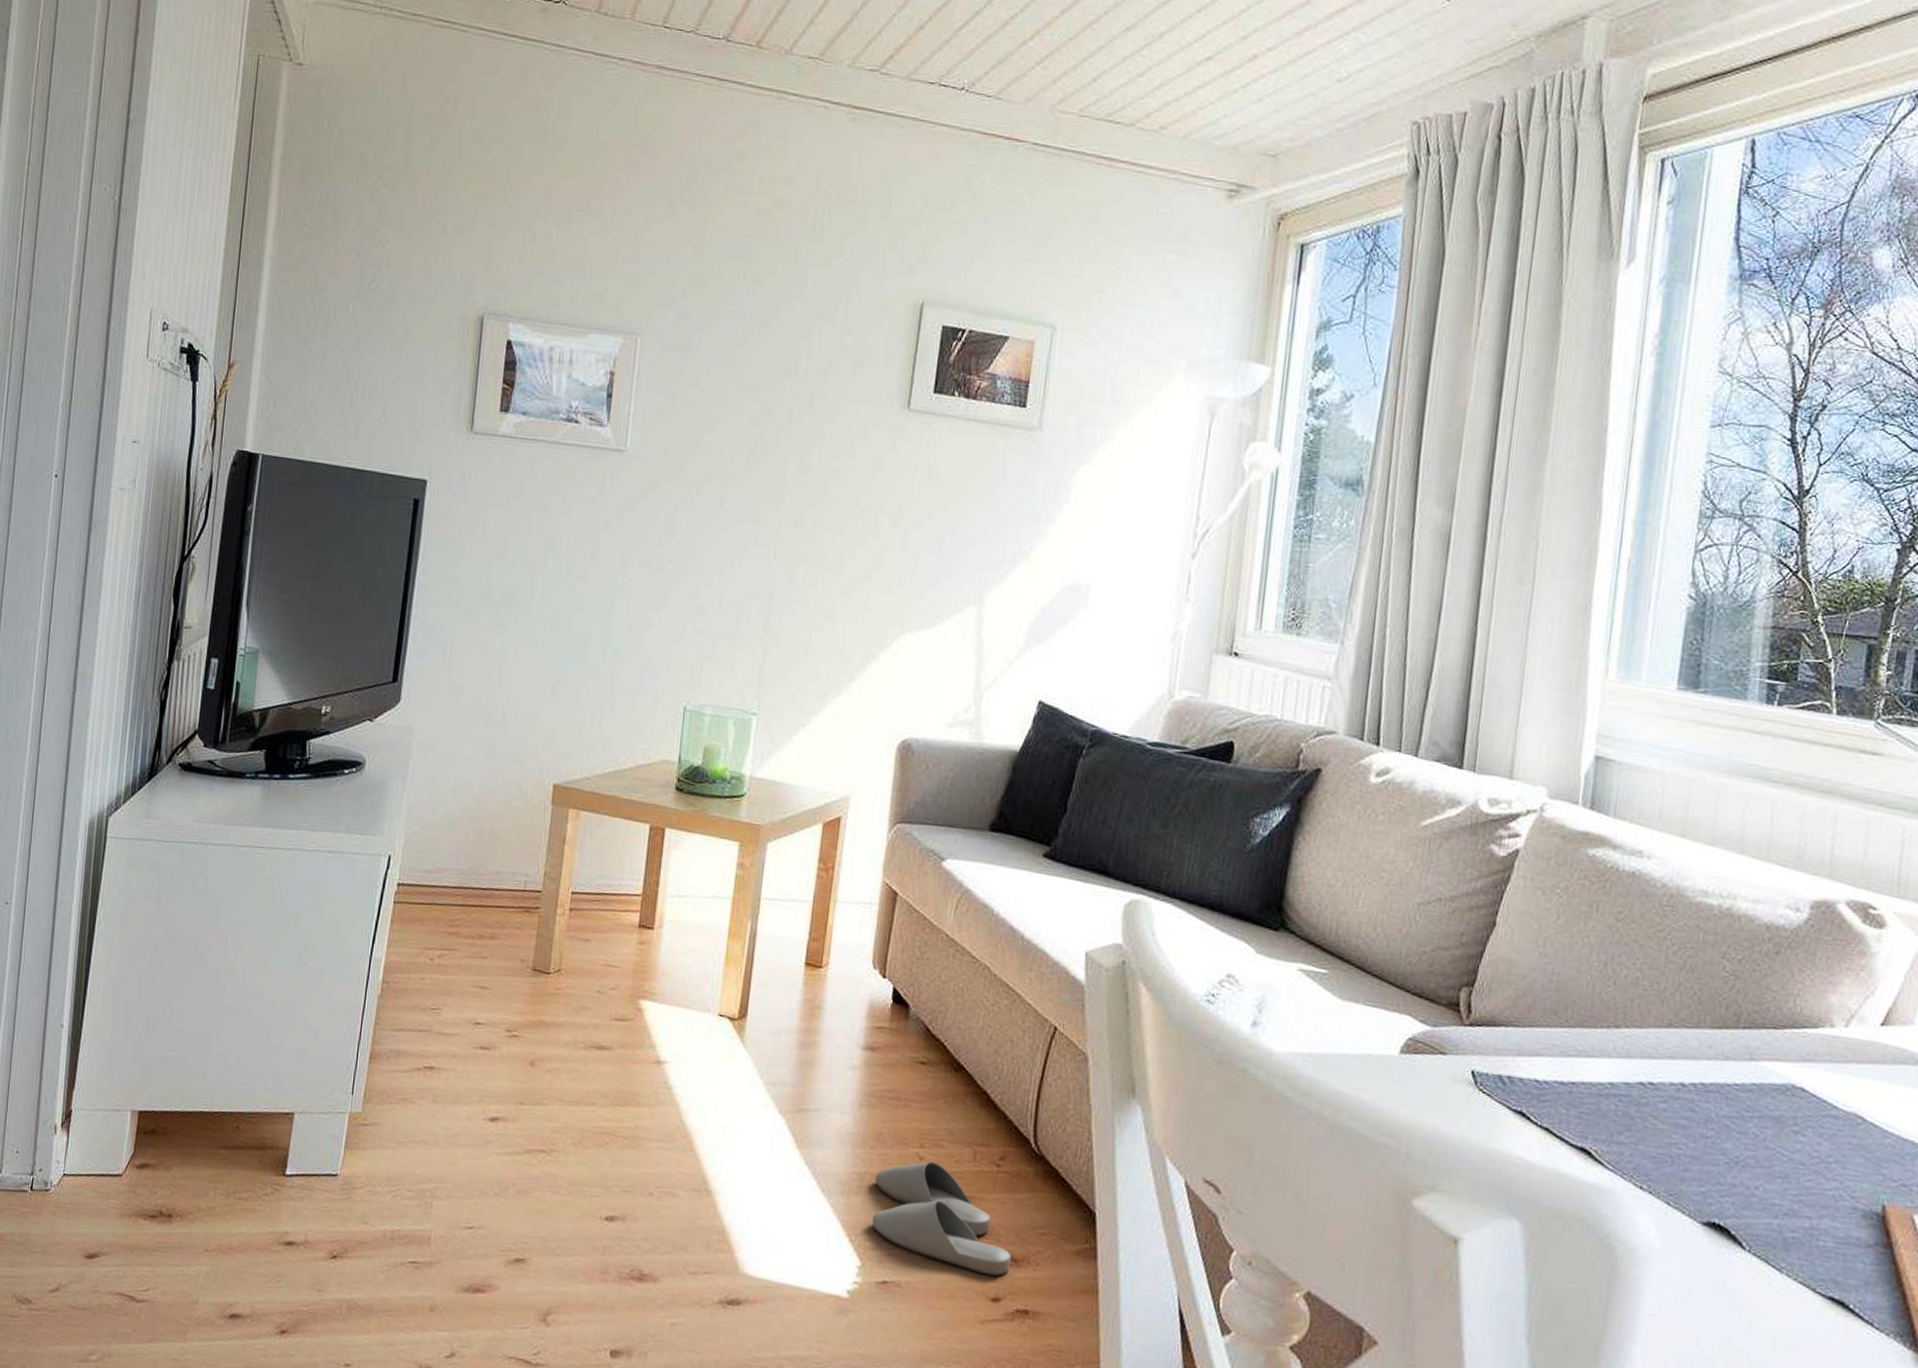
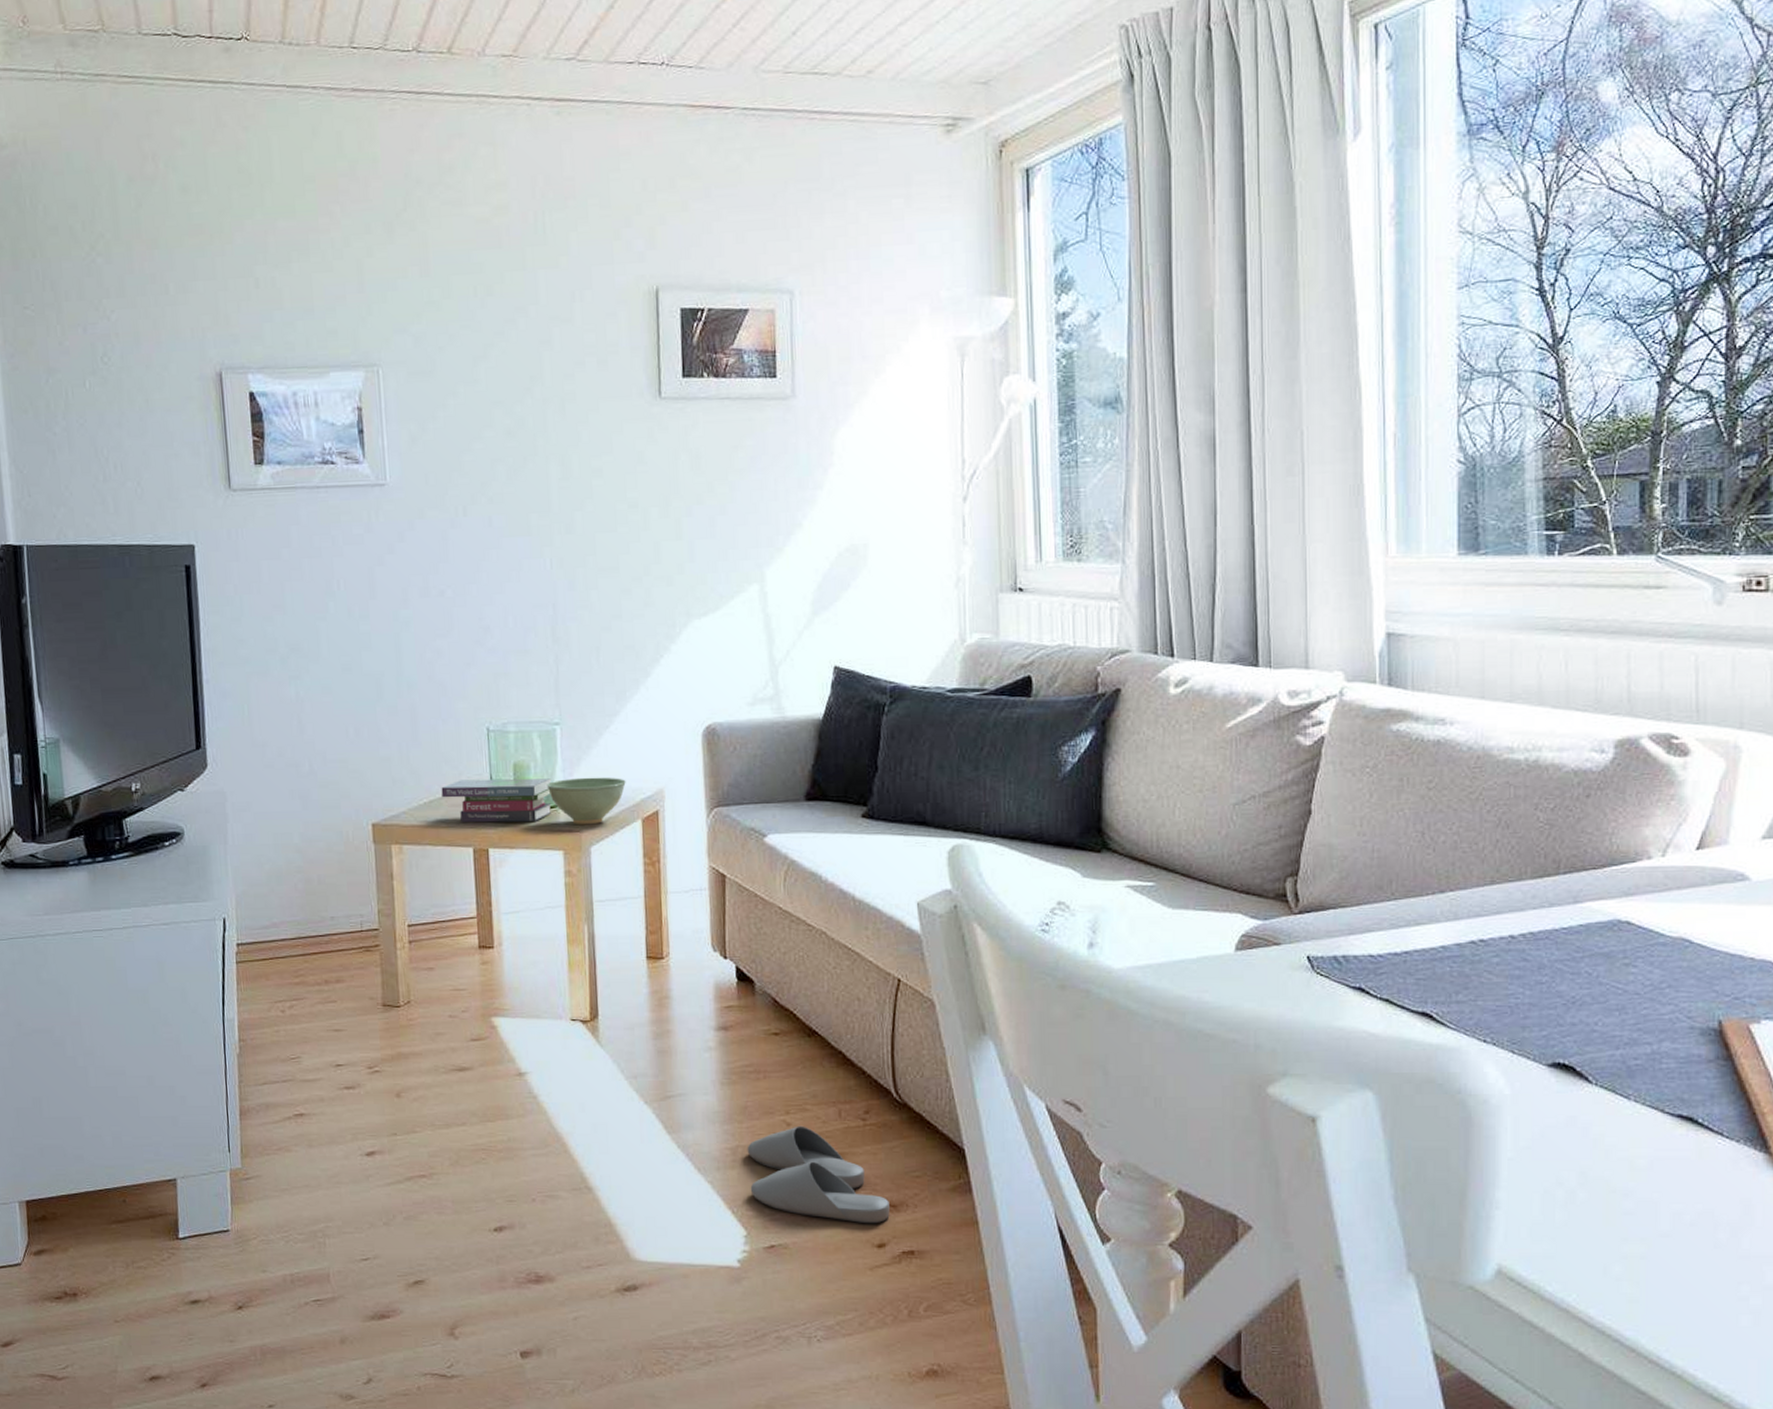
books: none [627,754,740,808] -> present [441,778,552,823]
bowl: none [733,770,813,821] -> present [546,777,626,824]

